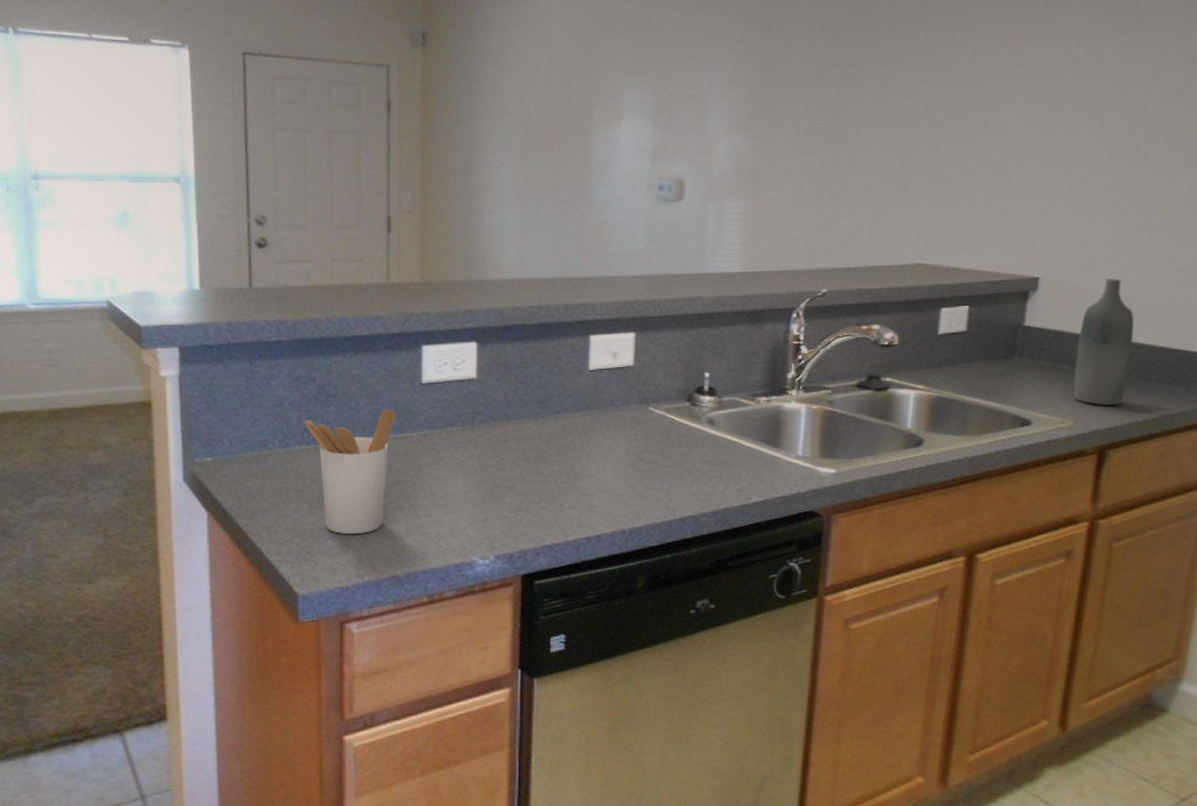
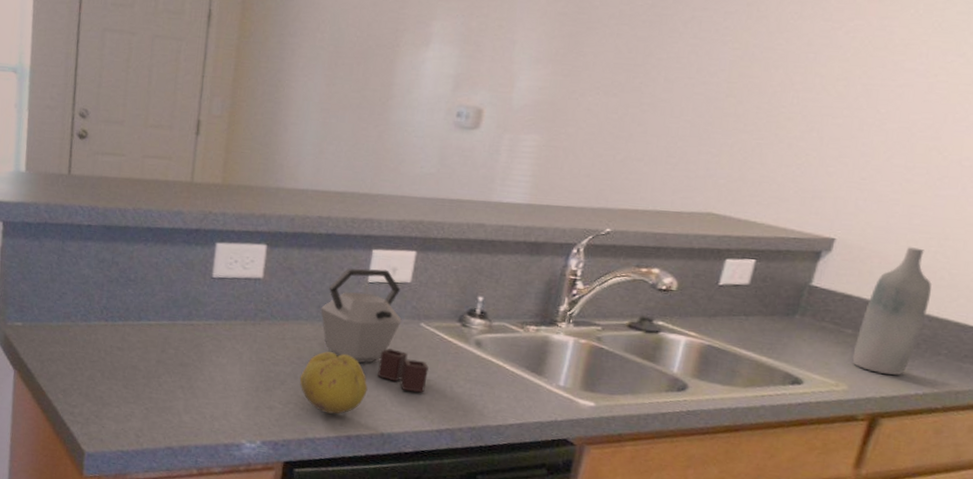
utensil holder: present [305,408,396,535] -> none [105,296,187,406]
fruit: none [528,449,602,516] -> present [299,351,368,415]
kettle: none [543,355,664,481] -> present [321,268,429,393]

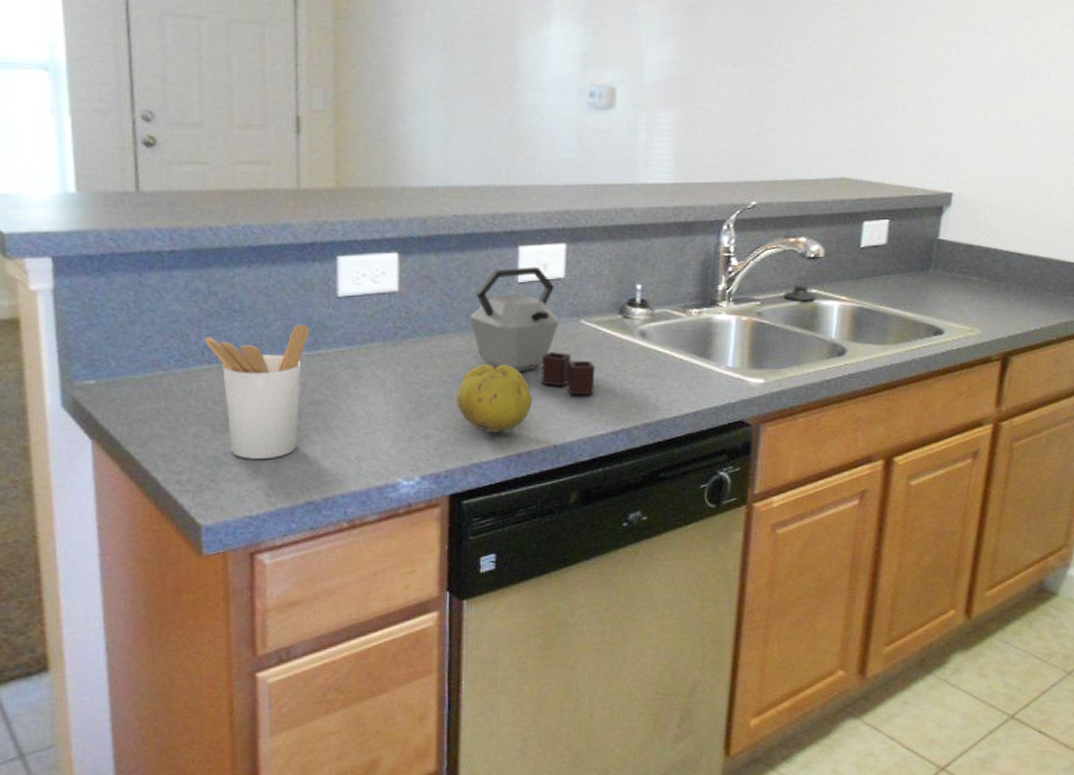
utensil holder: none [105,296,187,406] -> present [205,324,310,460]
bottle: present [852,247,932,375] -> none [981,195,1035,315]

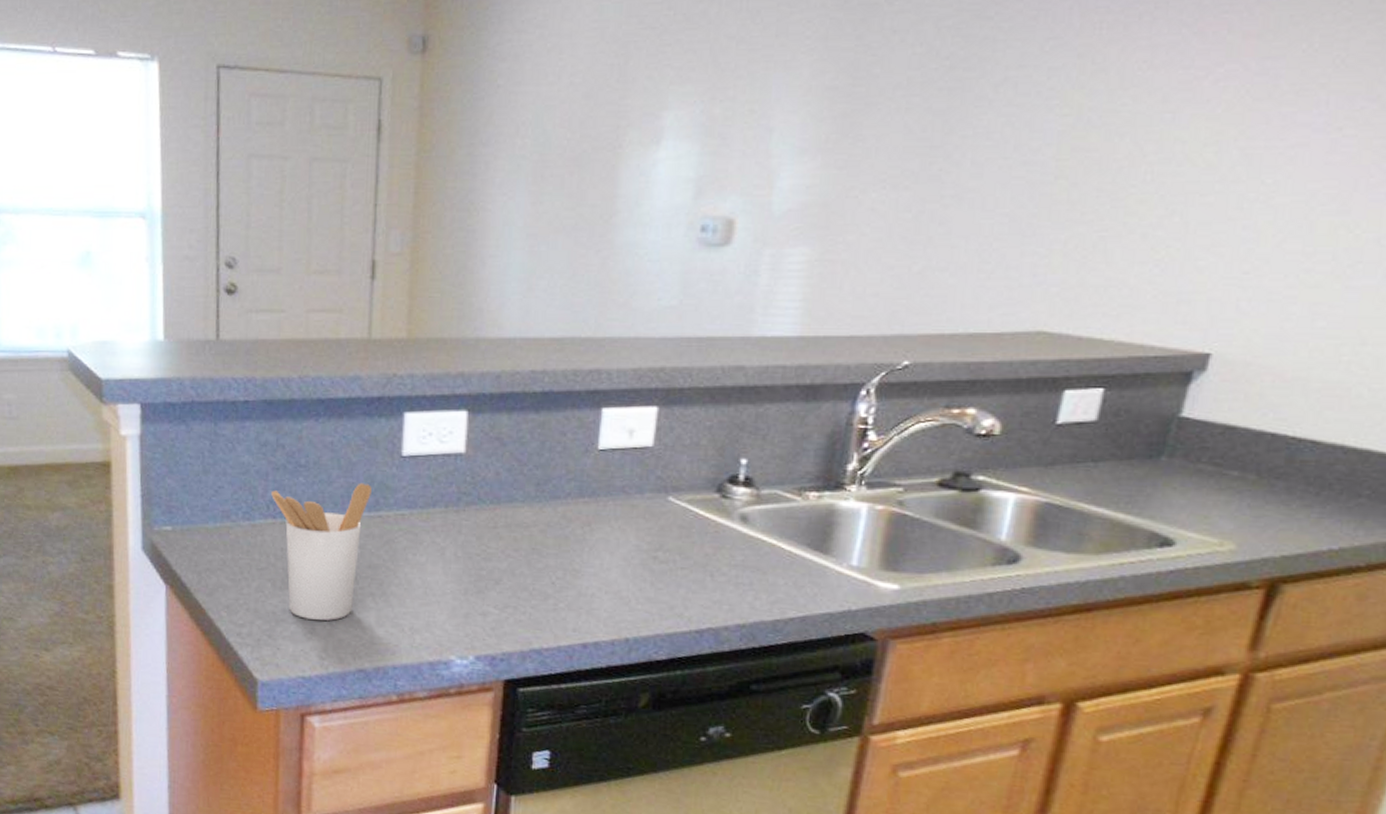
fruit: present [455,364,533,433] -> none [518,540,605,618]
kettle: present [470,266,596,396] -> none [540,432,683,585]

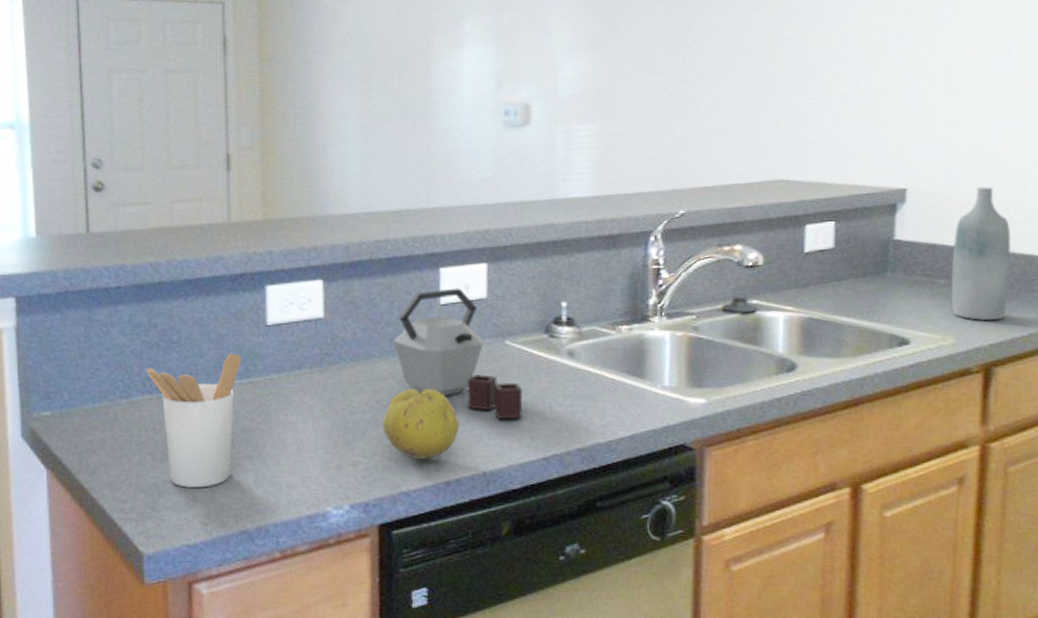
fruit: none [518,540,605,618] -> present [382,389,460,460]
kettle: none [540,432,683,585] -> present [394,288,524,420]
bottle: none [1240,358,1346,527] -> present [951,187,1011,320]

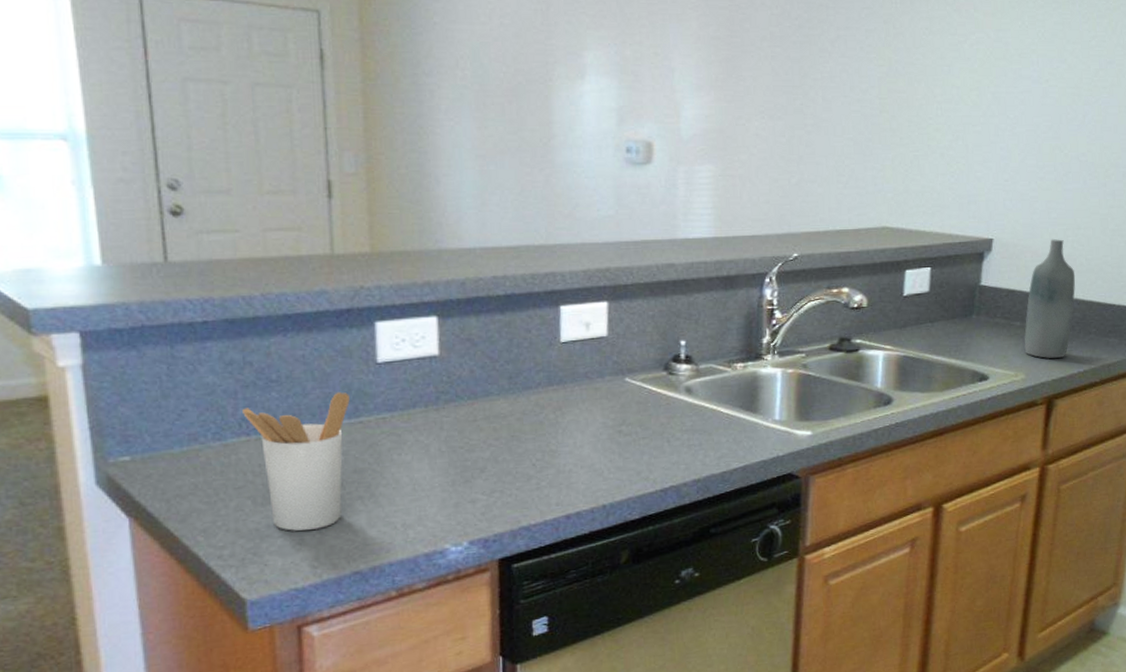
fruit: present [382,389,460,460] -> none [501,426,580,495]
kettle: present [394,288,524,420] -> none [513,326,643,454]

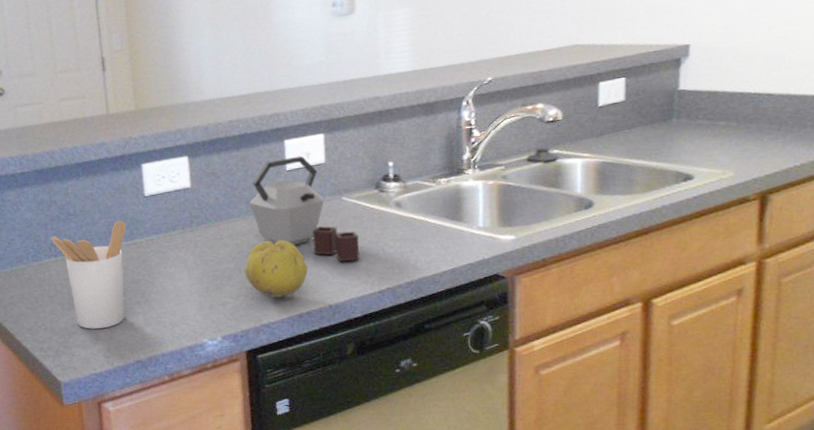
fruit: none [501,426,580,495] -> present [244,240,308,298]
kettle: none [513,326,643,454] -> present [249,155,360,262]
bottle: present [1024,239,1076,359] -> none [730,37,786,155]

